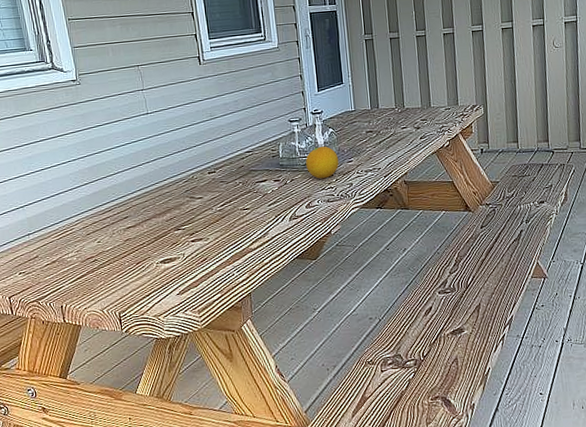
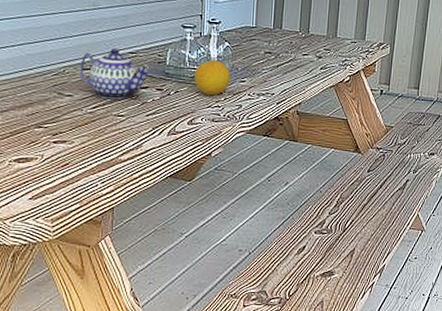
teapot: none [206,150,266,197] -> present [80,48,150,100]

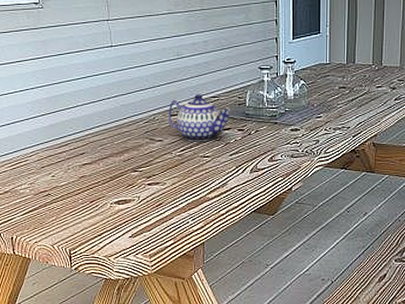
fruit: present [194,60,231,96] -> none [273,98,307,133]

